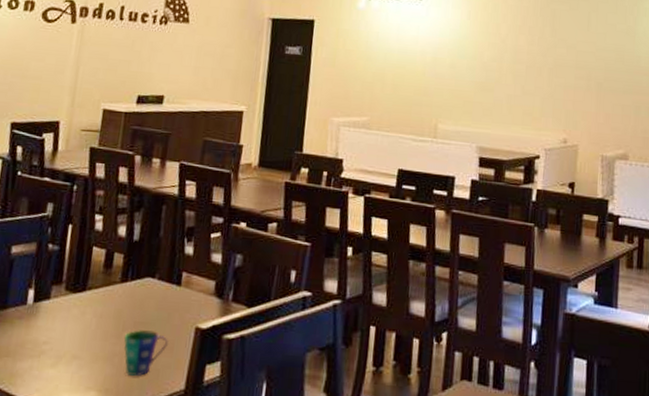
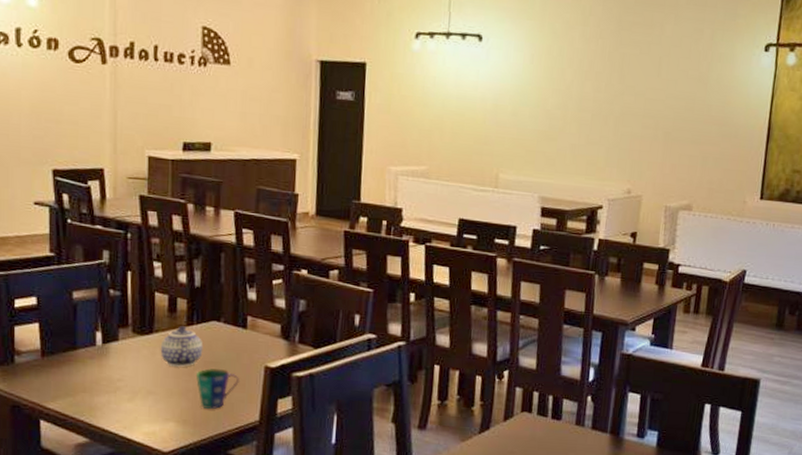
teapot: none [90,283,135,328] -> present [160,326,203,367]

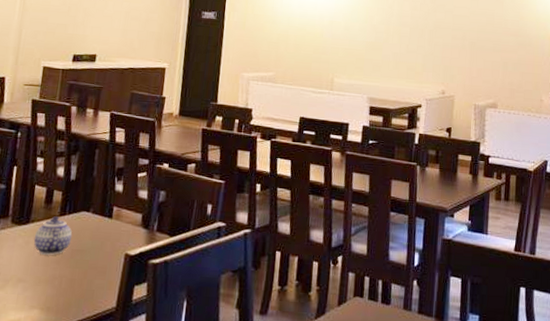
cup: present [195,368,239,409] -> none [62,256,101,296]

